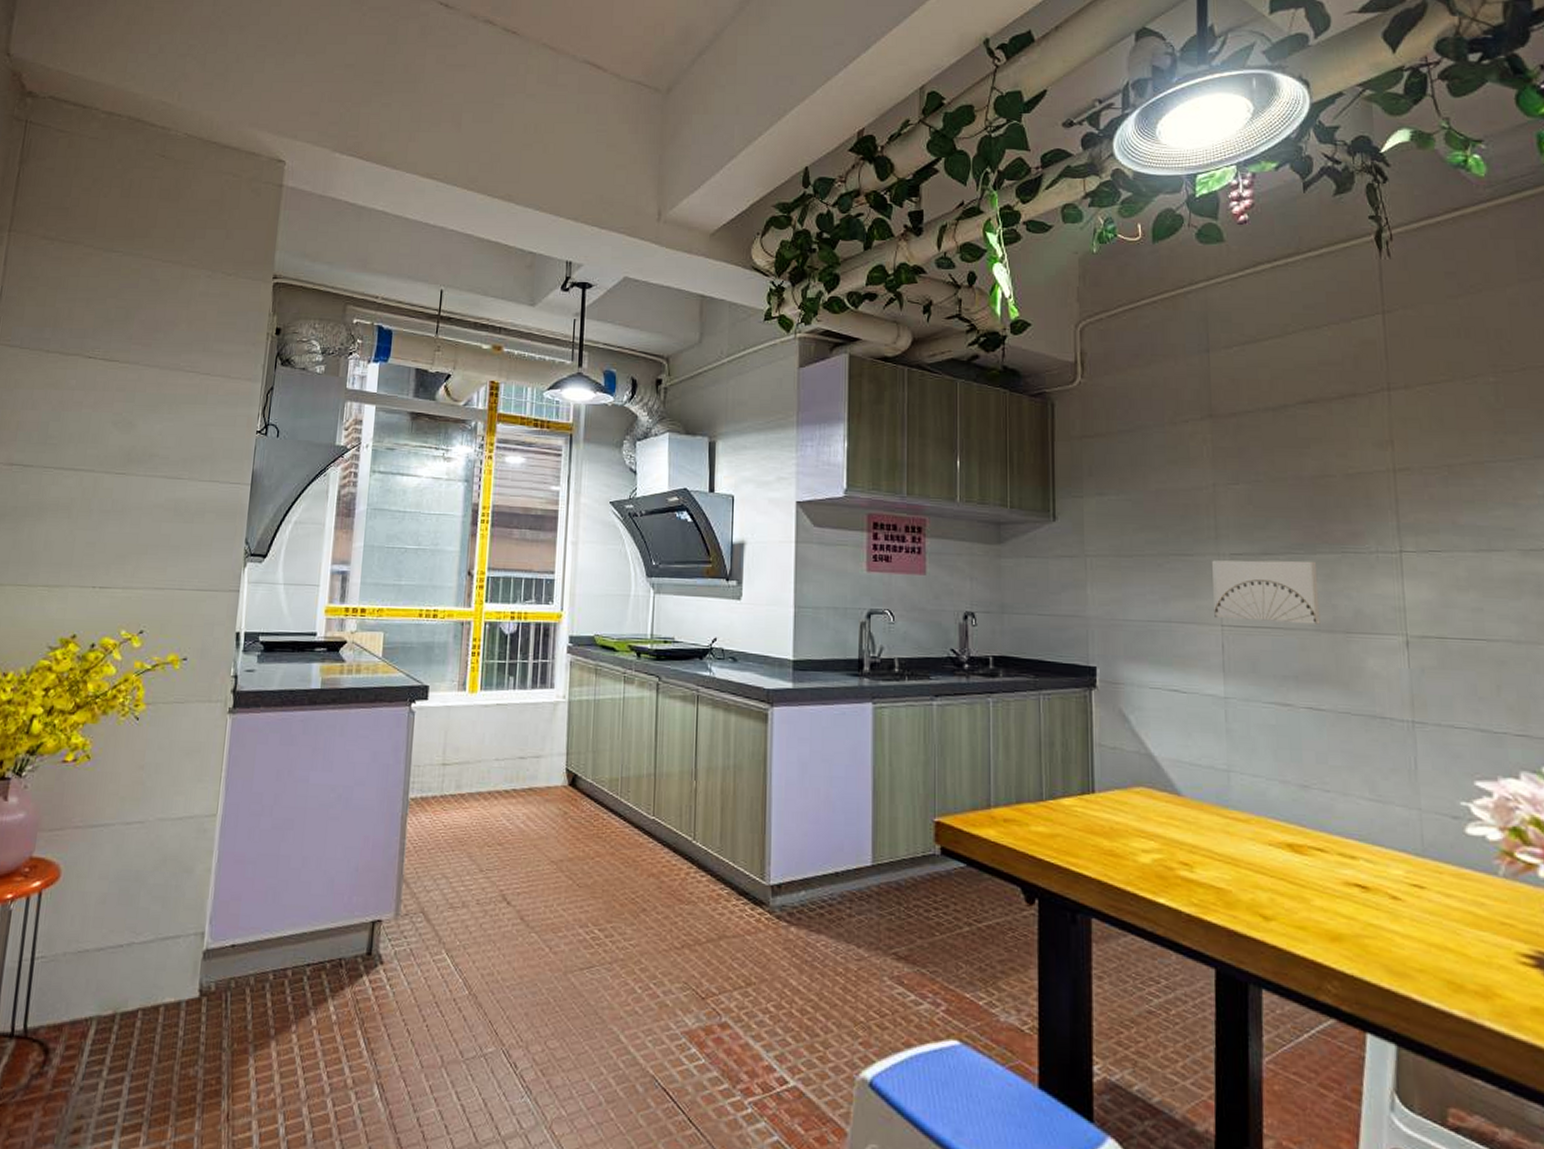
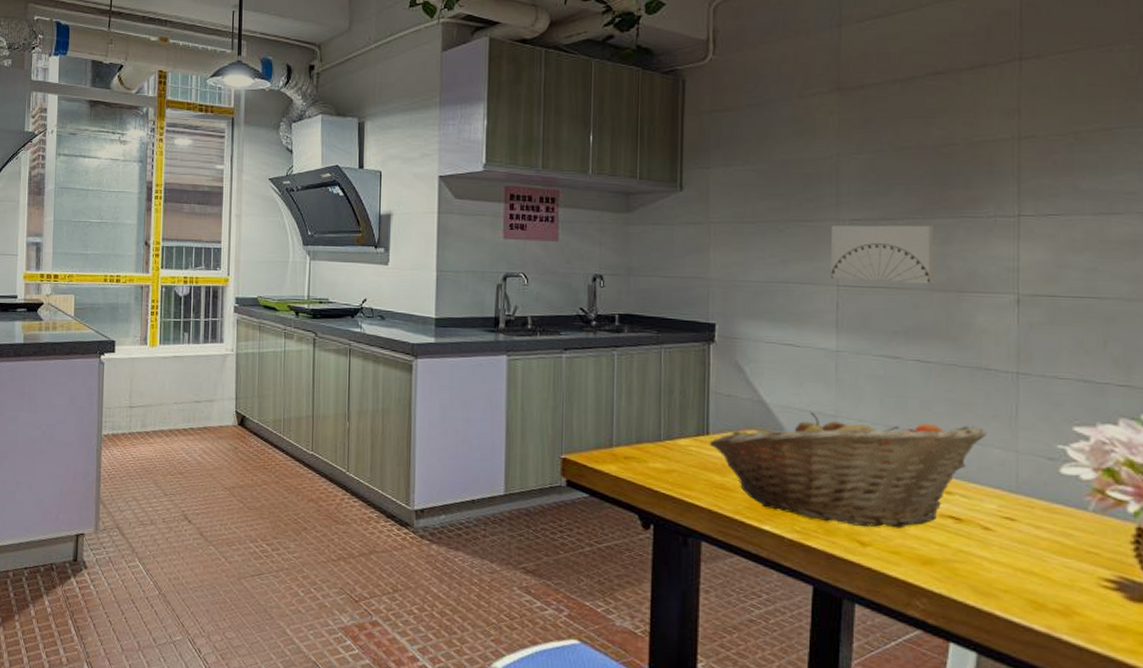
fruit basket: none [1095,766,1388,899] -> present [709,412,988,528]

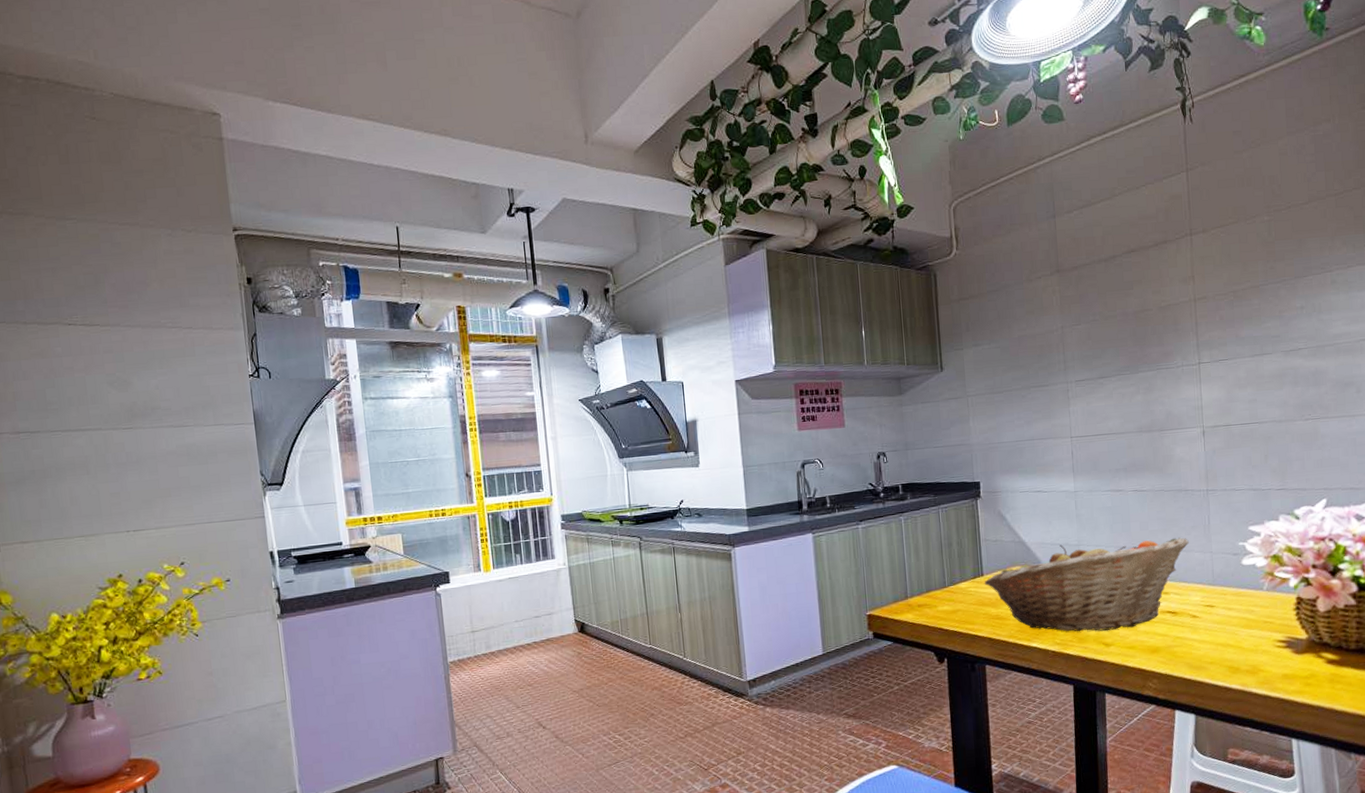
wall art: present [831,225,935,284] -> none [1062,379,1142,433]

